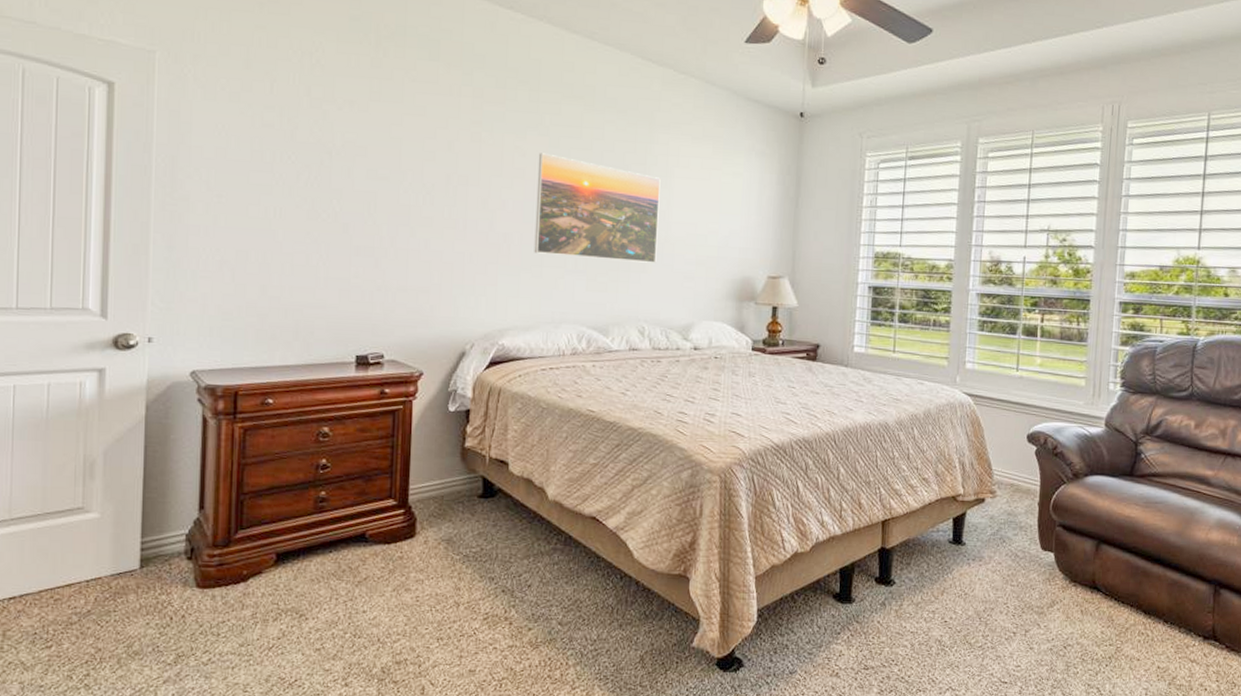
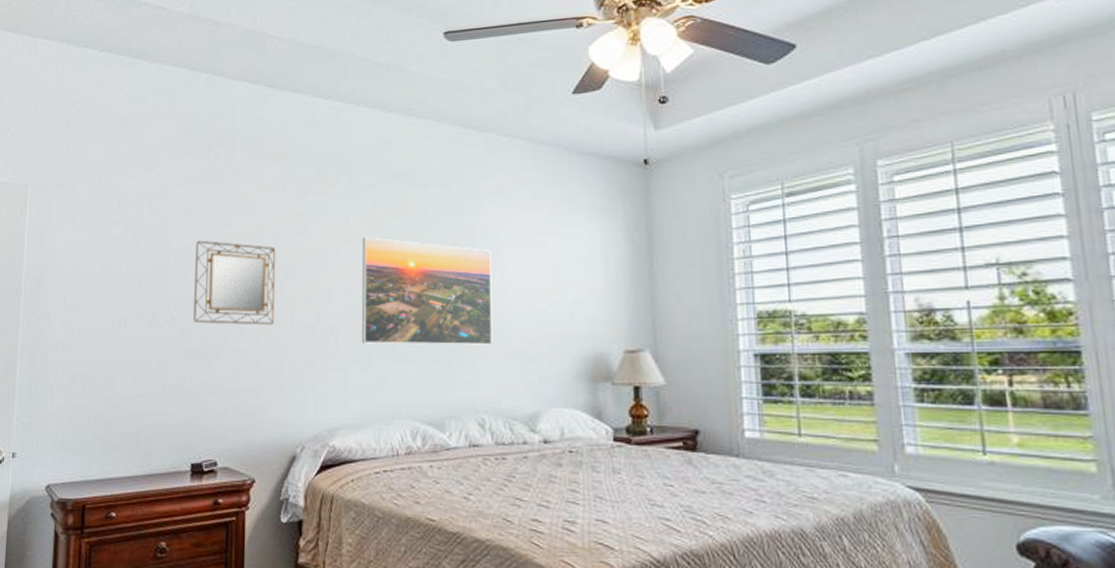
home mirror: none [359,136,450,229] -> present [193,240,276,325]

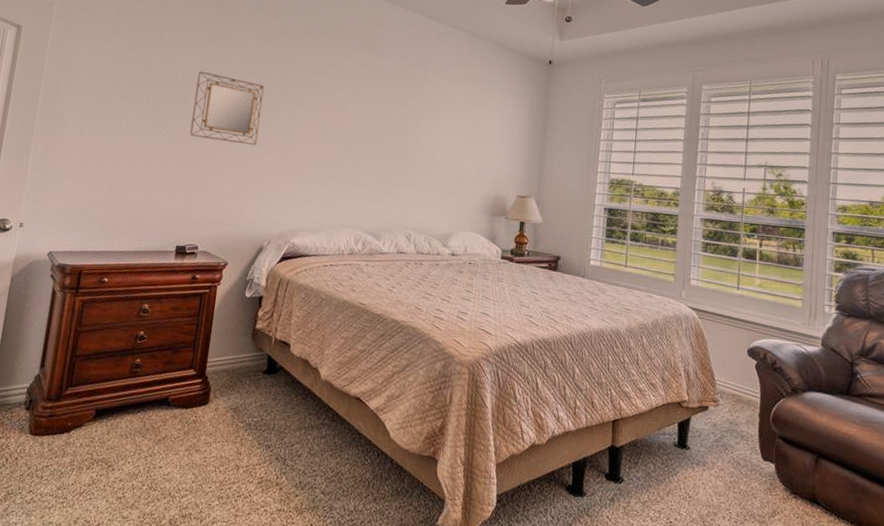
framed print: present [361,237,493,345] -> none [324,87,431,181]

